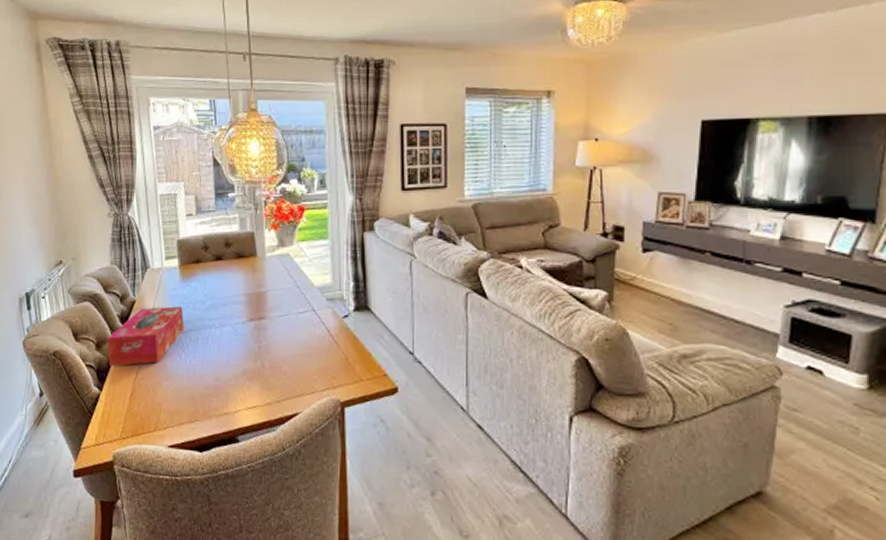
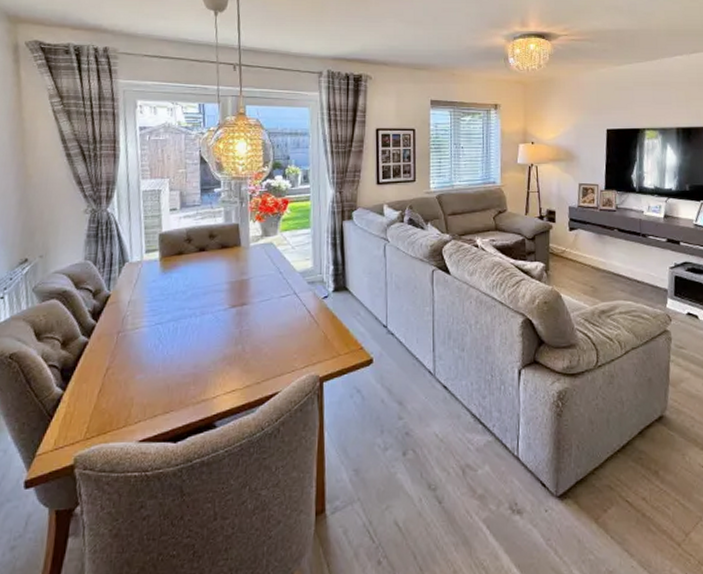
tissue box: present [107,306,184,367] -> none [75,298,163,365]

